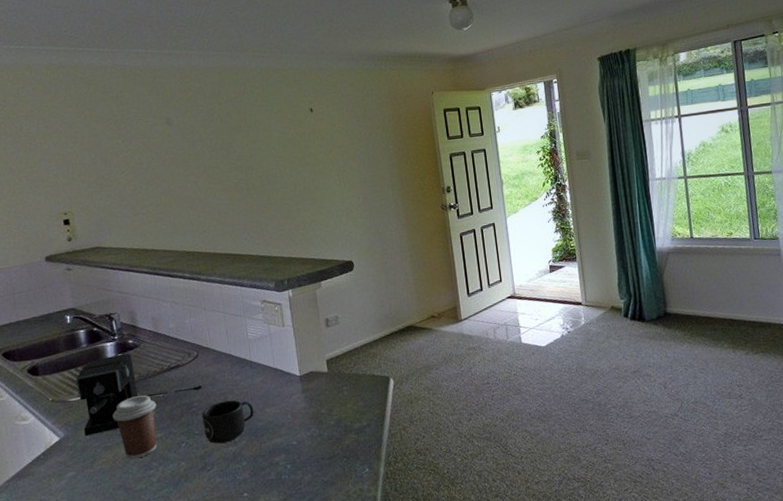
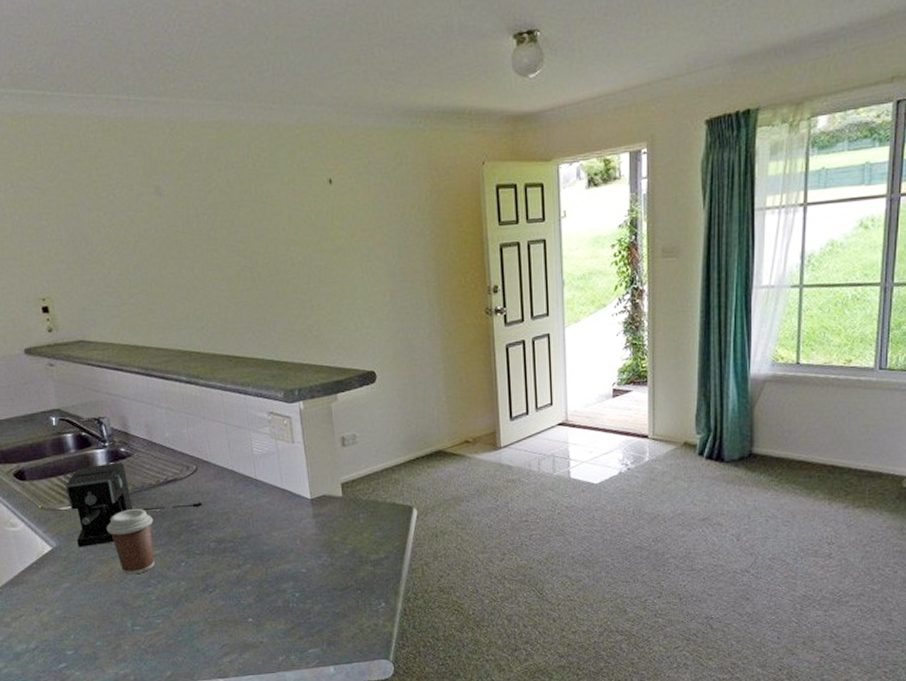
mug: present [202,400,254,444] -> none [202,520,260,566]

